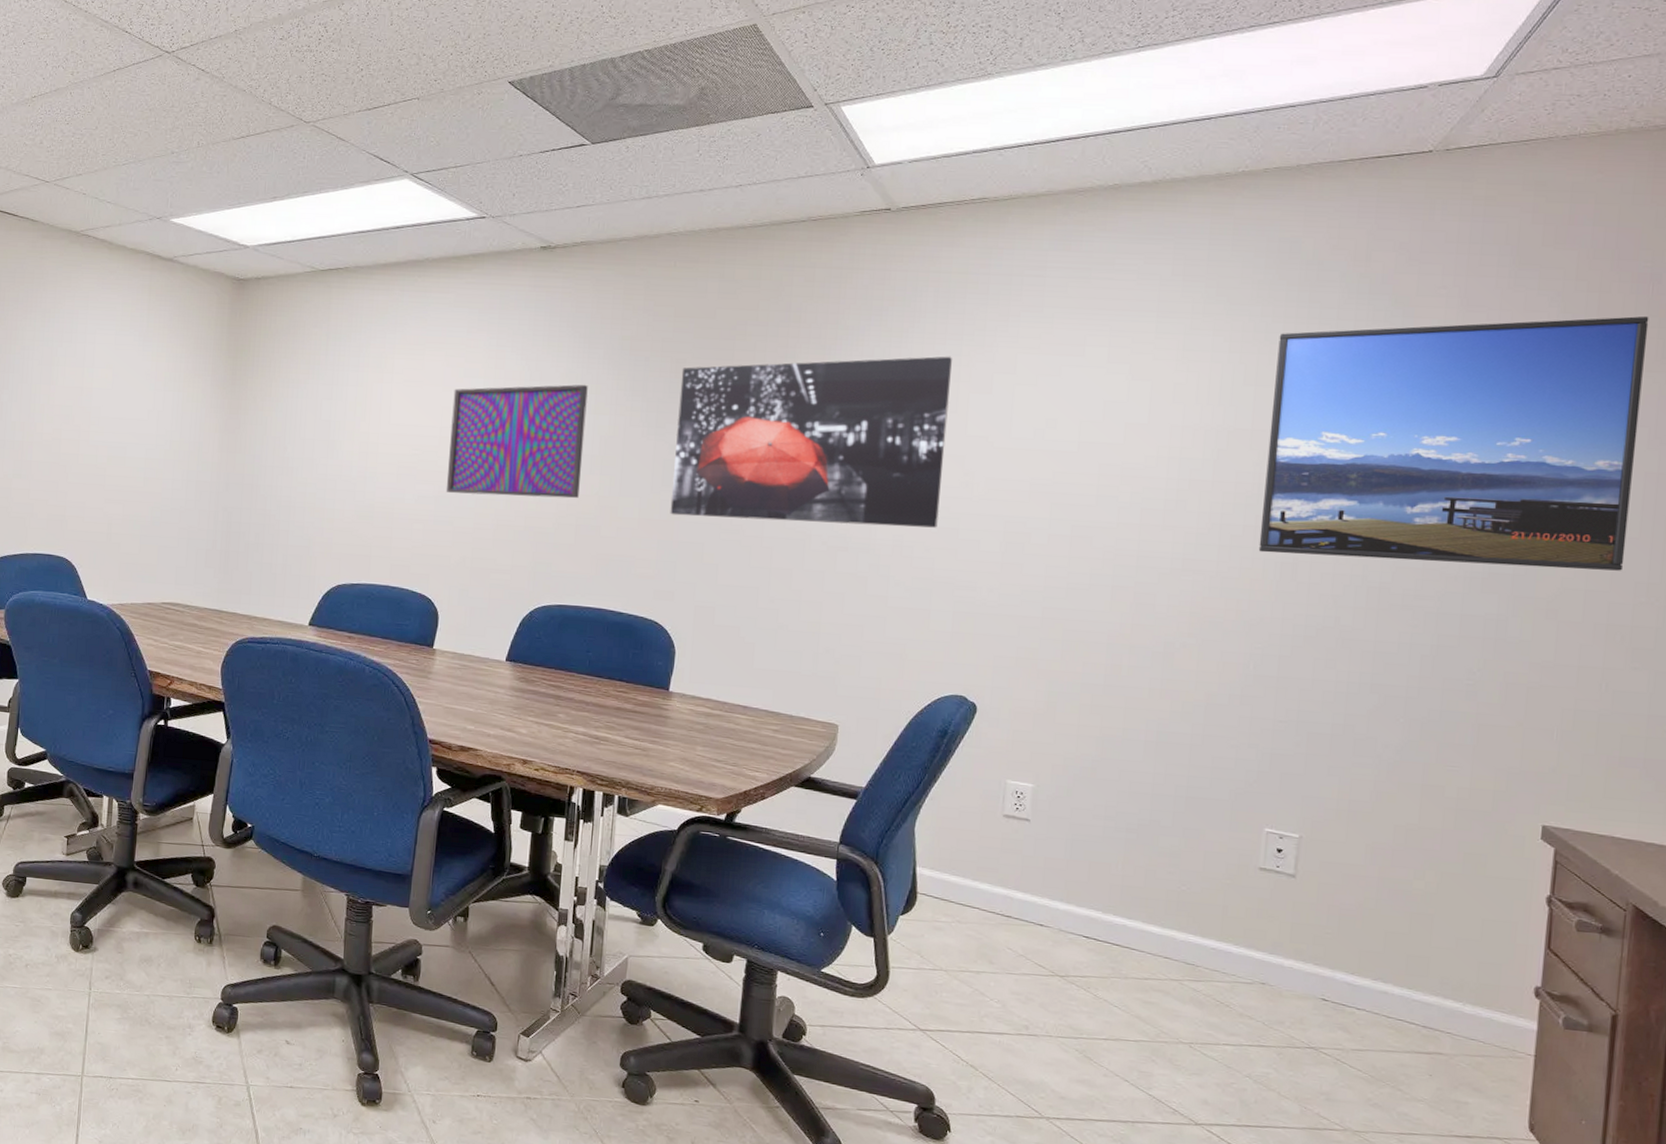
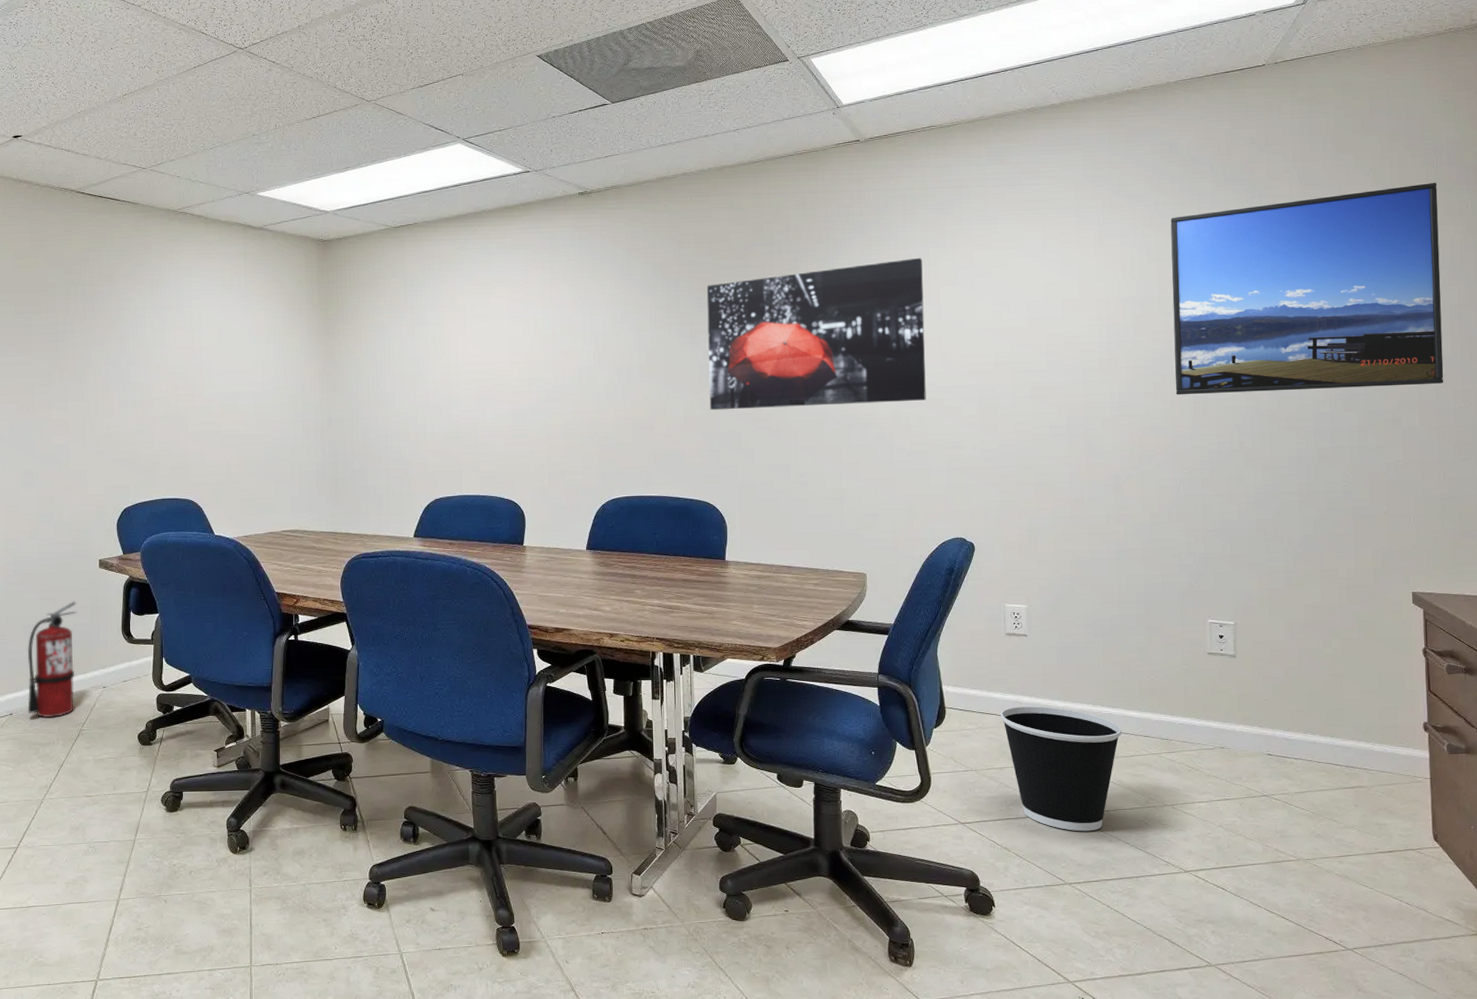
monitor: present [445,384,588,499] -> none [518,306,633,409]
wastebasket: none [984,902,1136,1061] -> present [1000,706,1122,832]

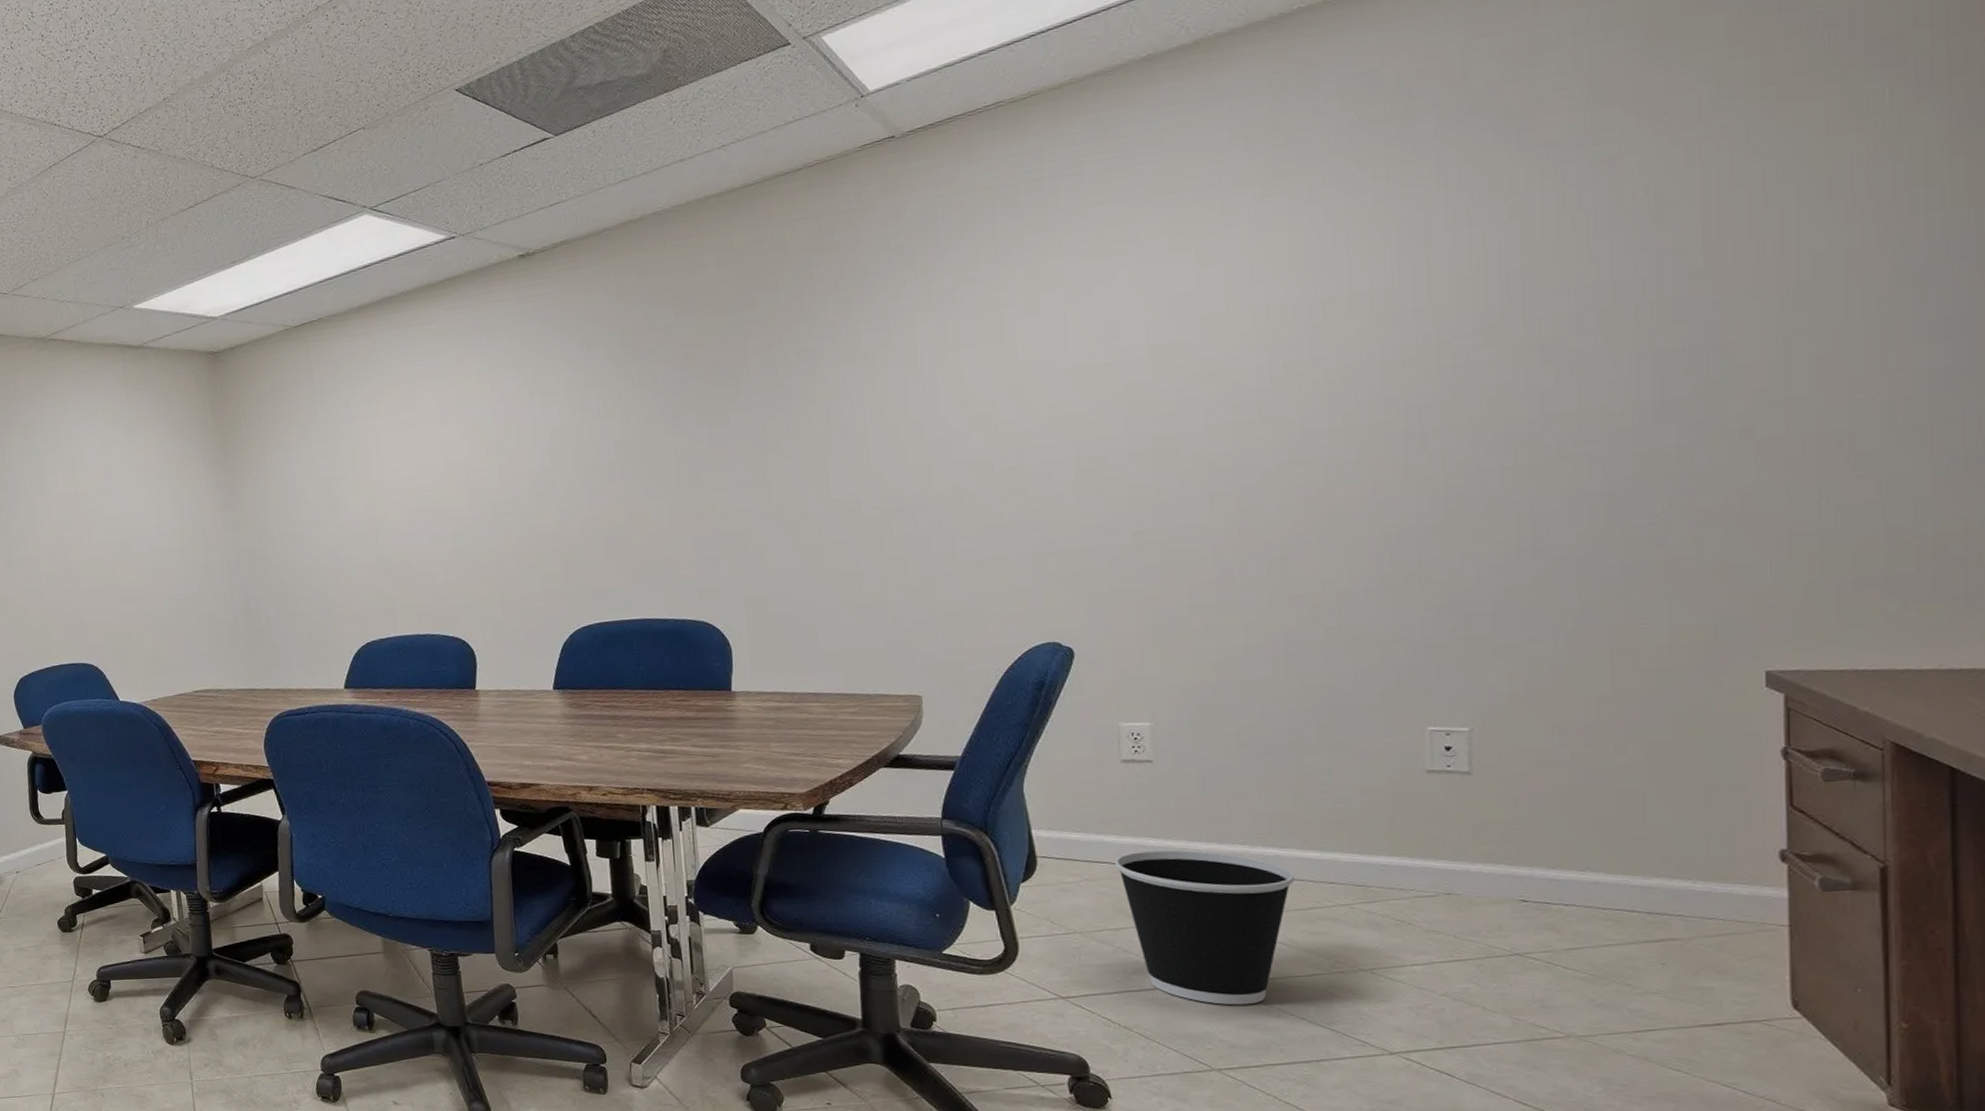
wall art: present [706,257,926,411] -> none [691,281,1000,509]
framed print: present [1170,182,1444,395] -> none [1369,69,1831,428]

